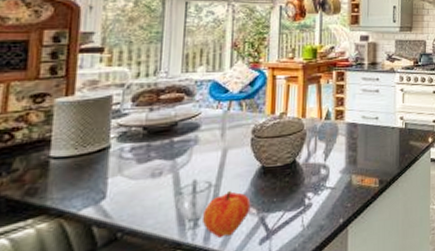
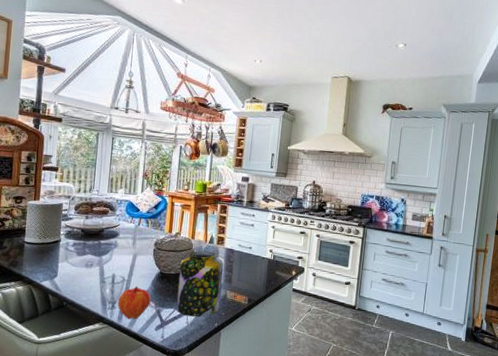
jar: none [286,129,346,217] -> present [176,250,224,317]

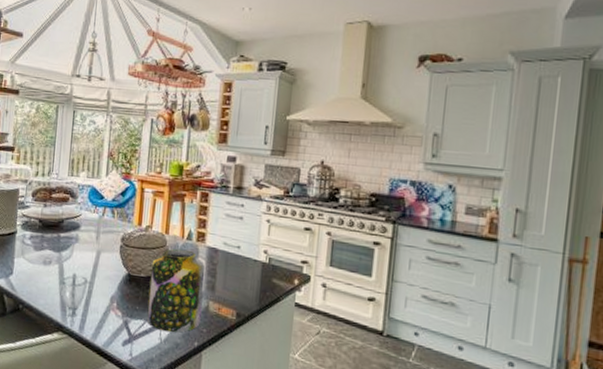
fruit: present [117,286,151,320] -> none [78,289,118,331]

